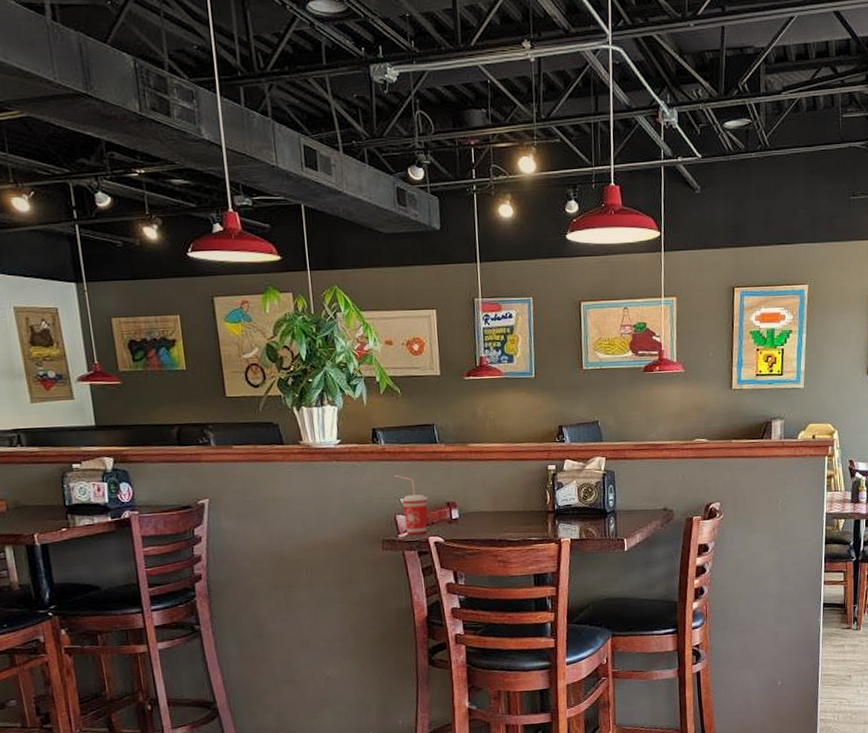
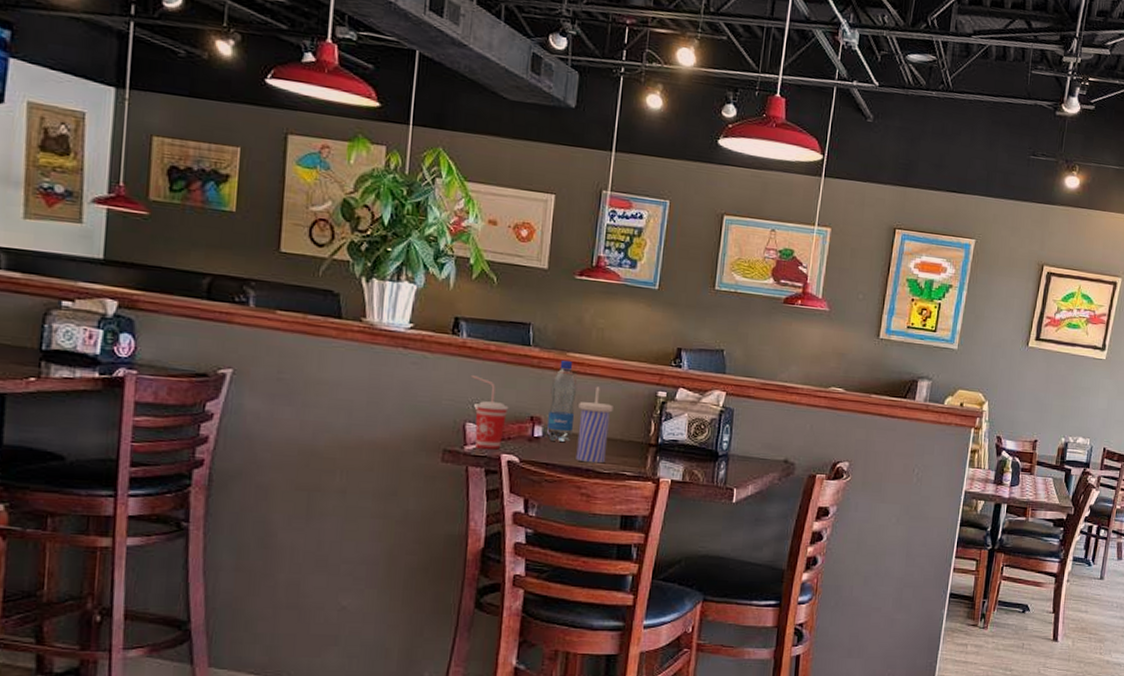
bottle: none [459,451,483,521] -> present [547,360,578,443]
beverage cup: none [484,469,514,535] -> present [576,386,613,464]

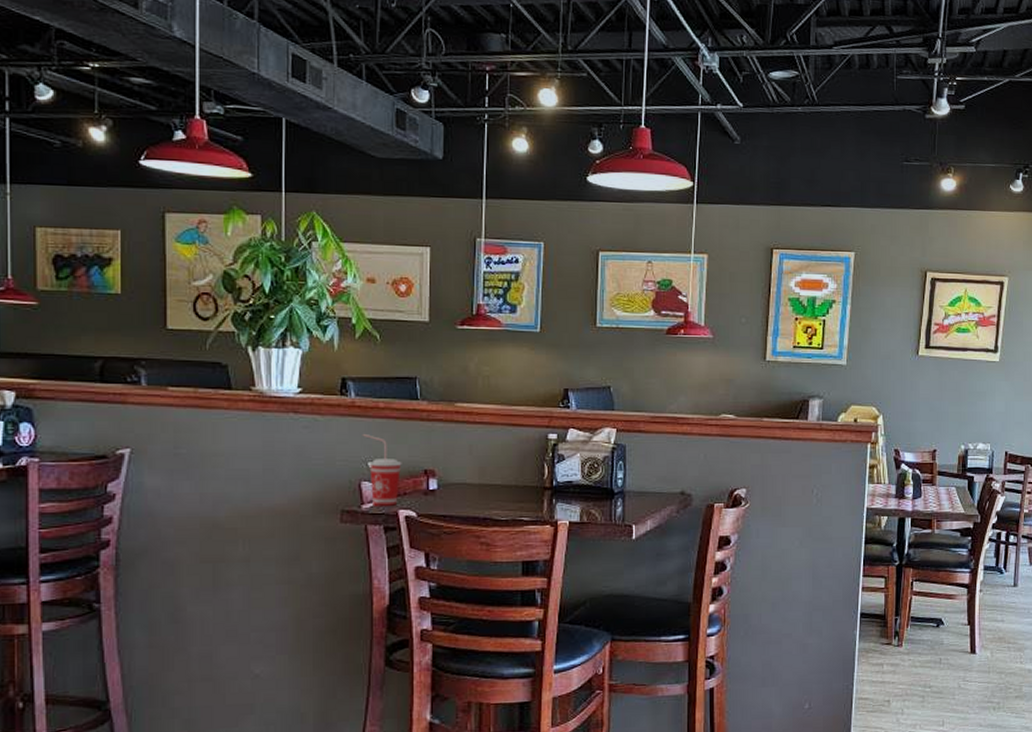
bottle: present [547,360,578,443] -> none [442,412,468,494]
beverage cup: present [576,386,613,464] -> none [471,434,505,512]

